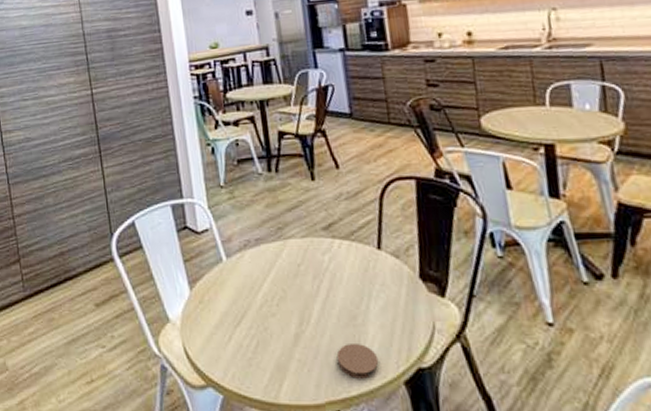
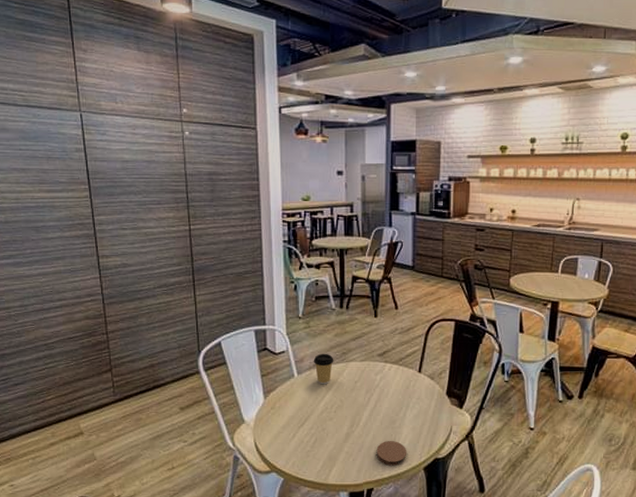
coffee cup: none [243,229,269,270] -> present [313,353,334,385]

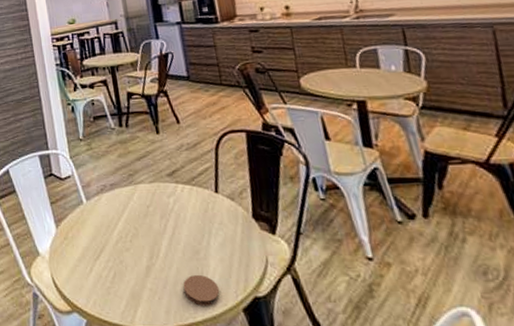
coffee cup: present [313,353,334,385] -> none [100,176,122,211]

